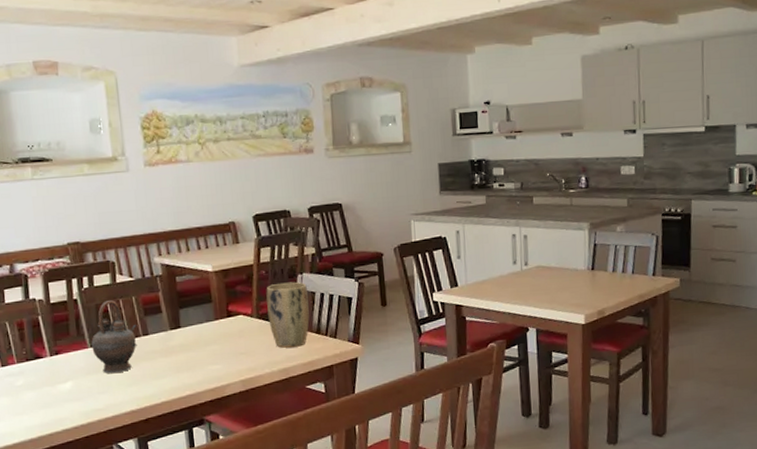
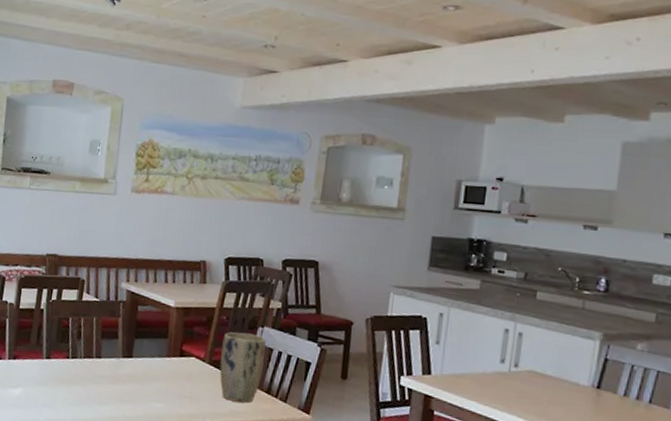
teapot: present [91,300,137,374] -> none [46,316,92,390]

